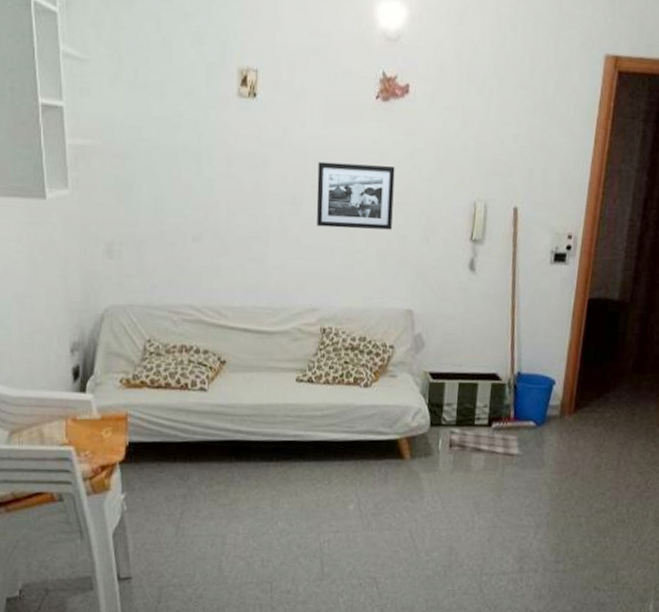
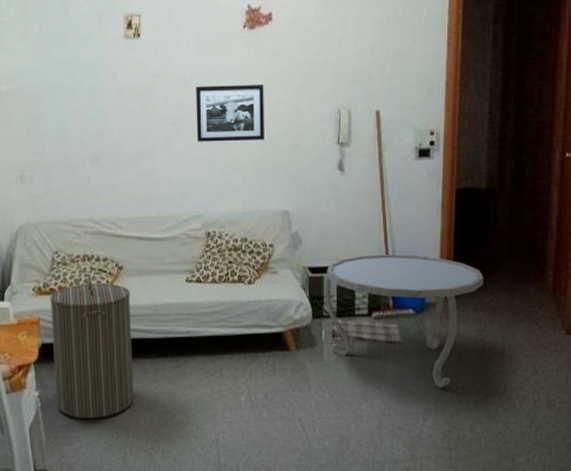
laundry hamper: none [140,368,233,525] -> present [50,274,134,419]
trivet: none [444,362,607,502] -> present [325,255,484,388]

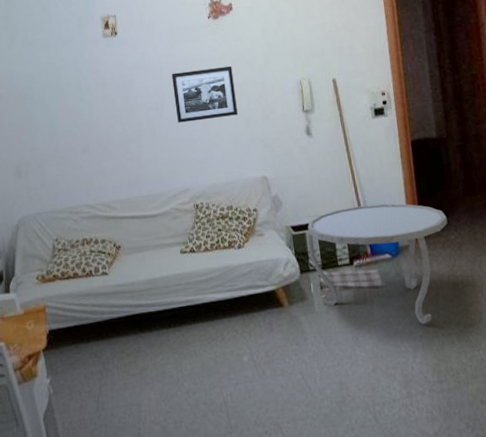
laundry hamper: present [50,274,134,419] -> none [53,257,143,400]

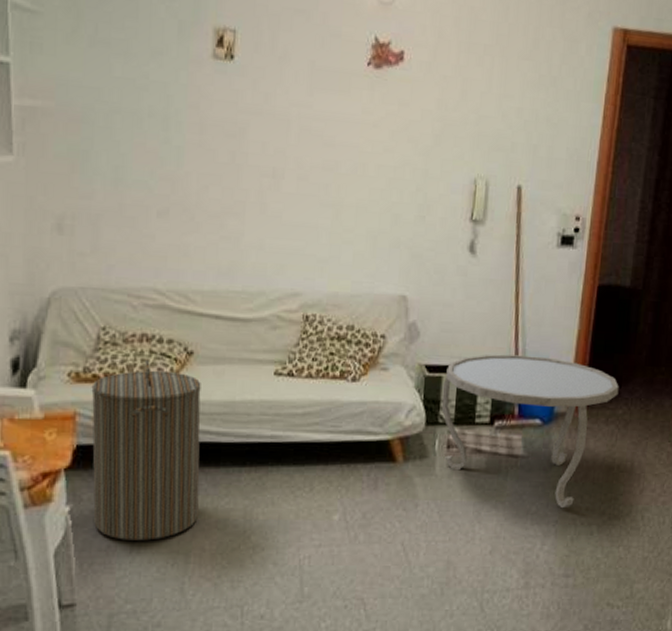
laundry hamper: none [53,257,143,400] -> present [91,359,201,541]
picture frame: present [171,65,238,123] -> none [300,131,388,208]

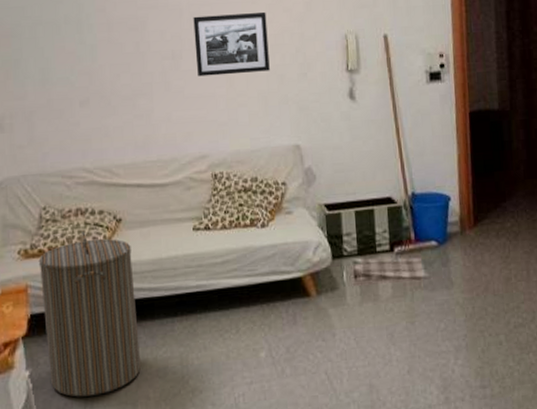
picture frame: none [300,131,388,208] -> present [193,11,270,77]
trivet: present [441,354,619,509] -> none [342,183,504,323]

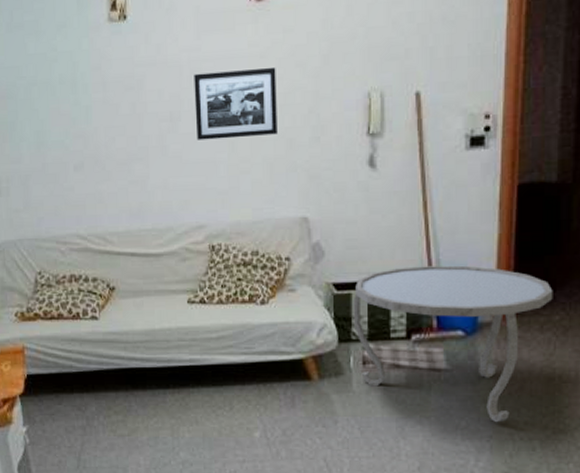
laundry hamper: present [38,230,141,397] -> none [34,297,132,457]
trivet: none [342,183,504,323] -> present [353,265,553,423]

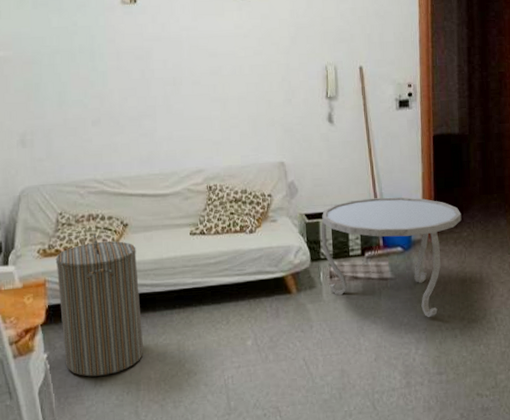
laundry hamper: none [34,297,132,457] -> present [55,233,143,377]
picture frame: present [194,66,277,140] -> none [192,44,259,101]

